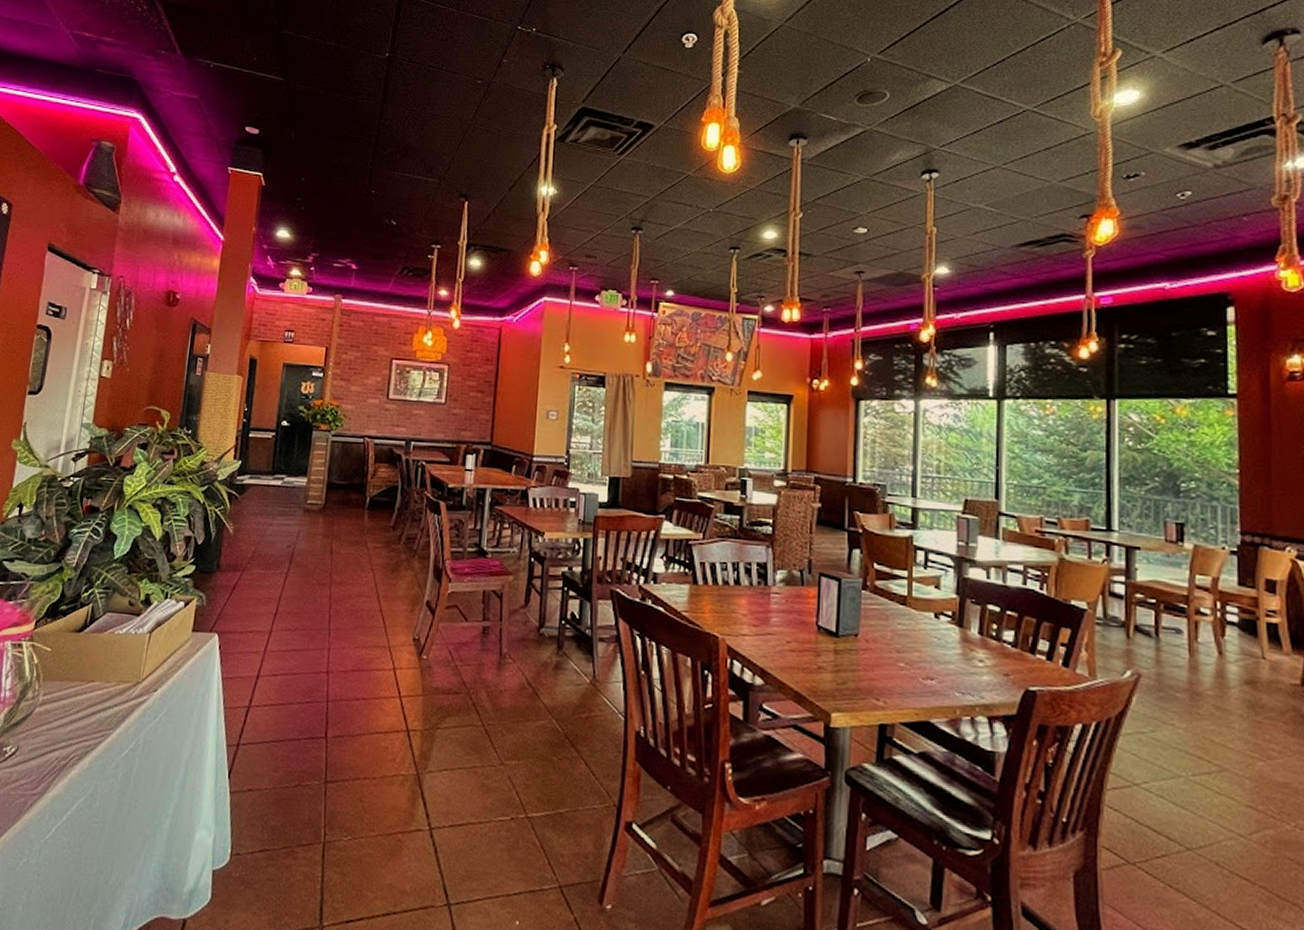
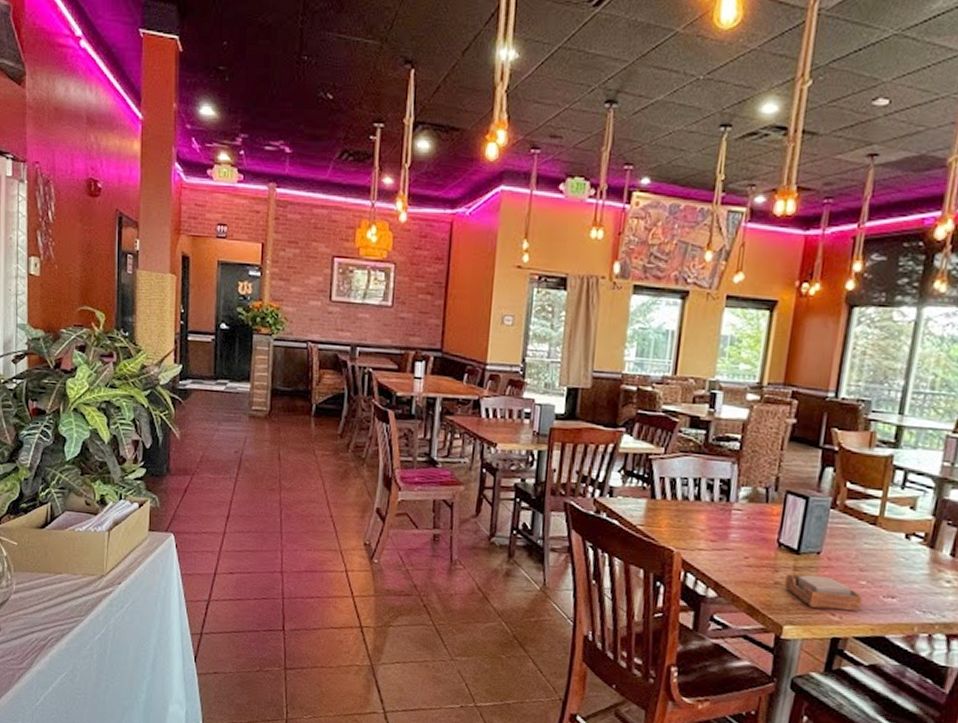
napkin holder: none [827,657,903,696] -> present [784,573,863,612]

